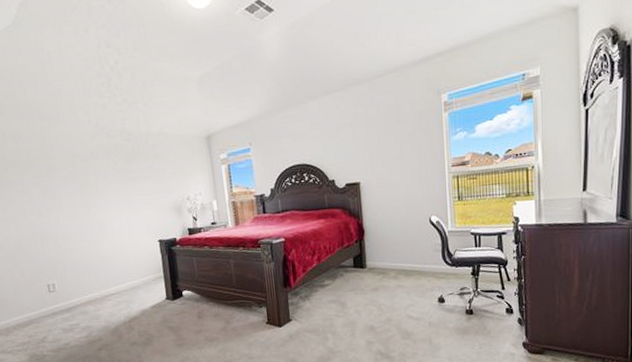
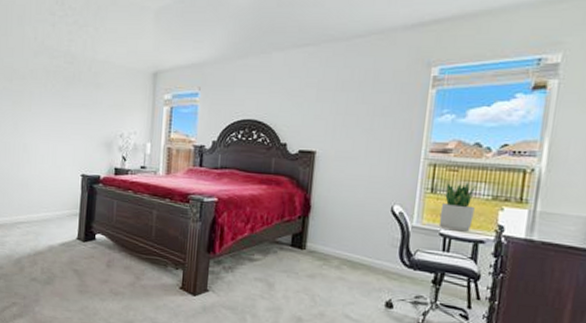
planter: none [467,186,495,229] -> present [438,182,478,232]

